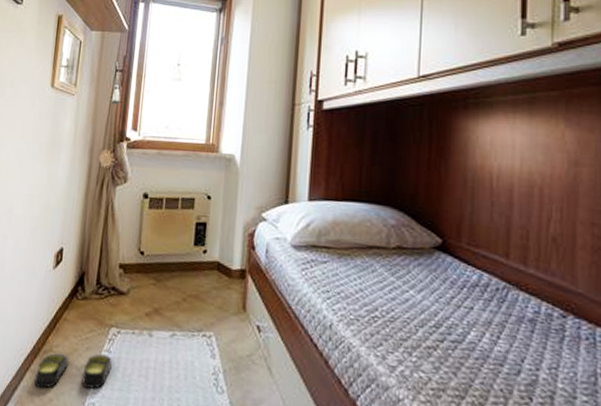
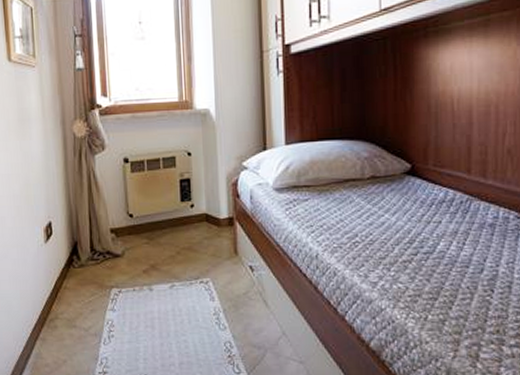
slippers: present [34,352,112,389] -> none [45,313,118,352]

